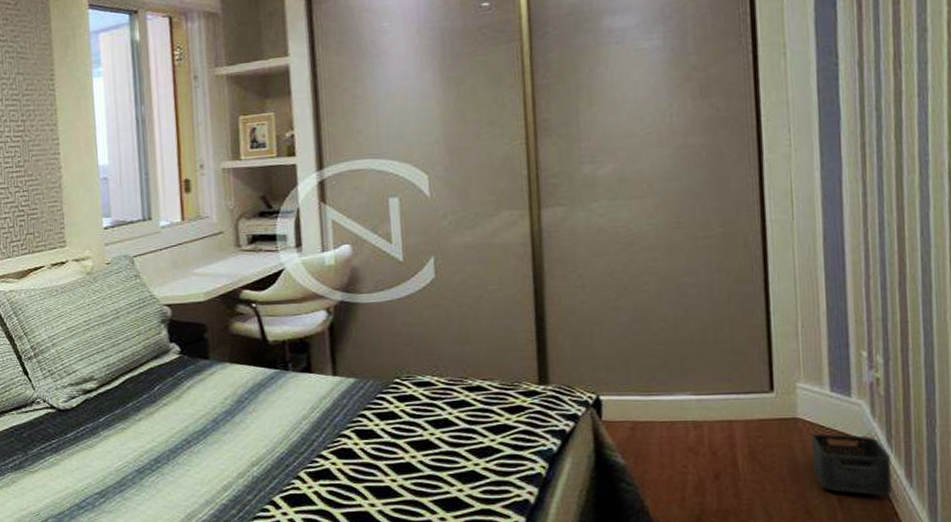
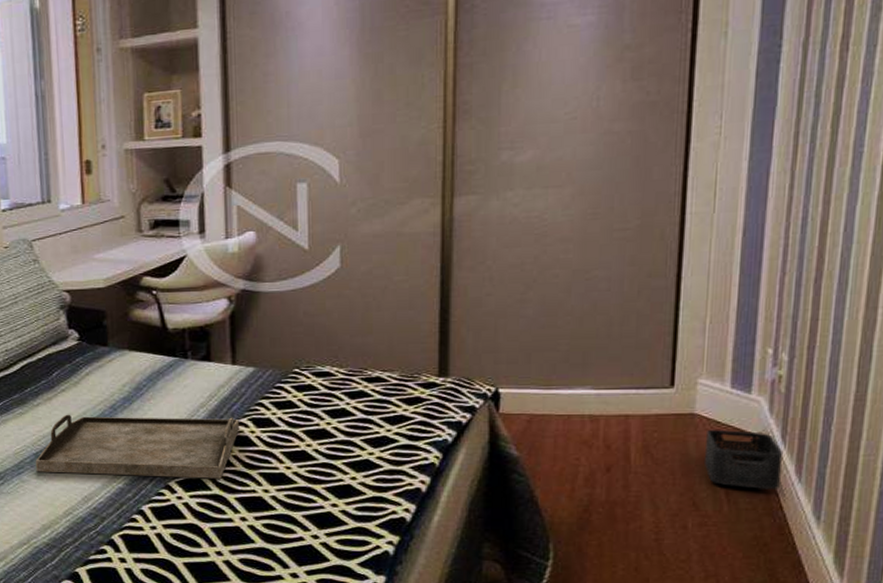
serving tray: none [137,428,343,493] -> present [35,414,239,479]

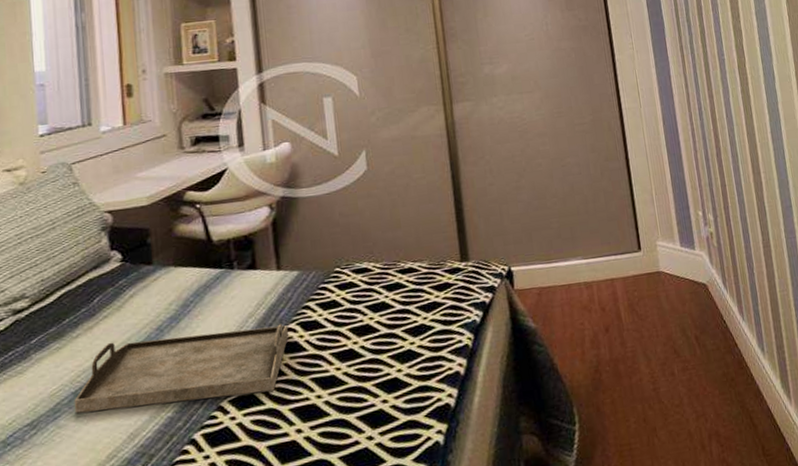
storage bin: present [703,429,784,489] -> none [671,281,731,332]

